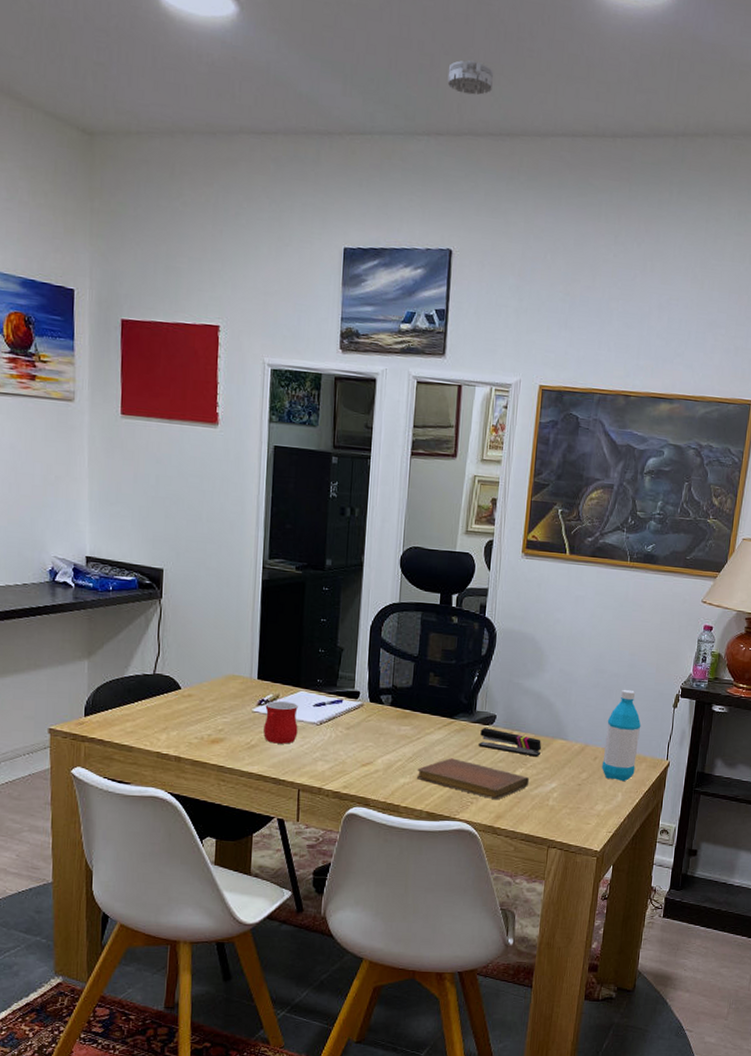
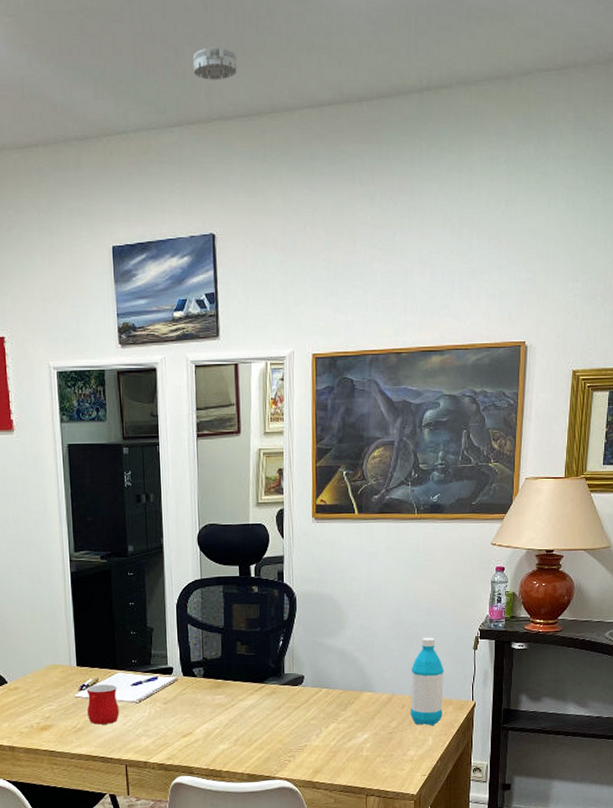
notebook: present [417,758,530,800] -> none [235,720,342,756]
stapler: present [478,728,542,757] -> none [290,688,351,711]

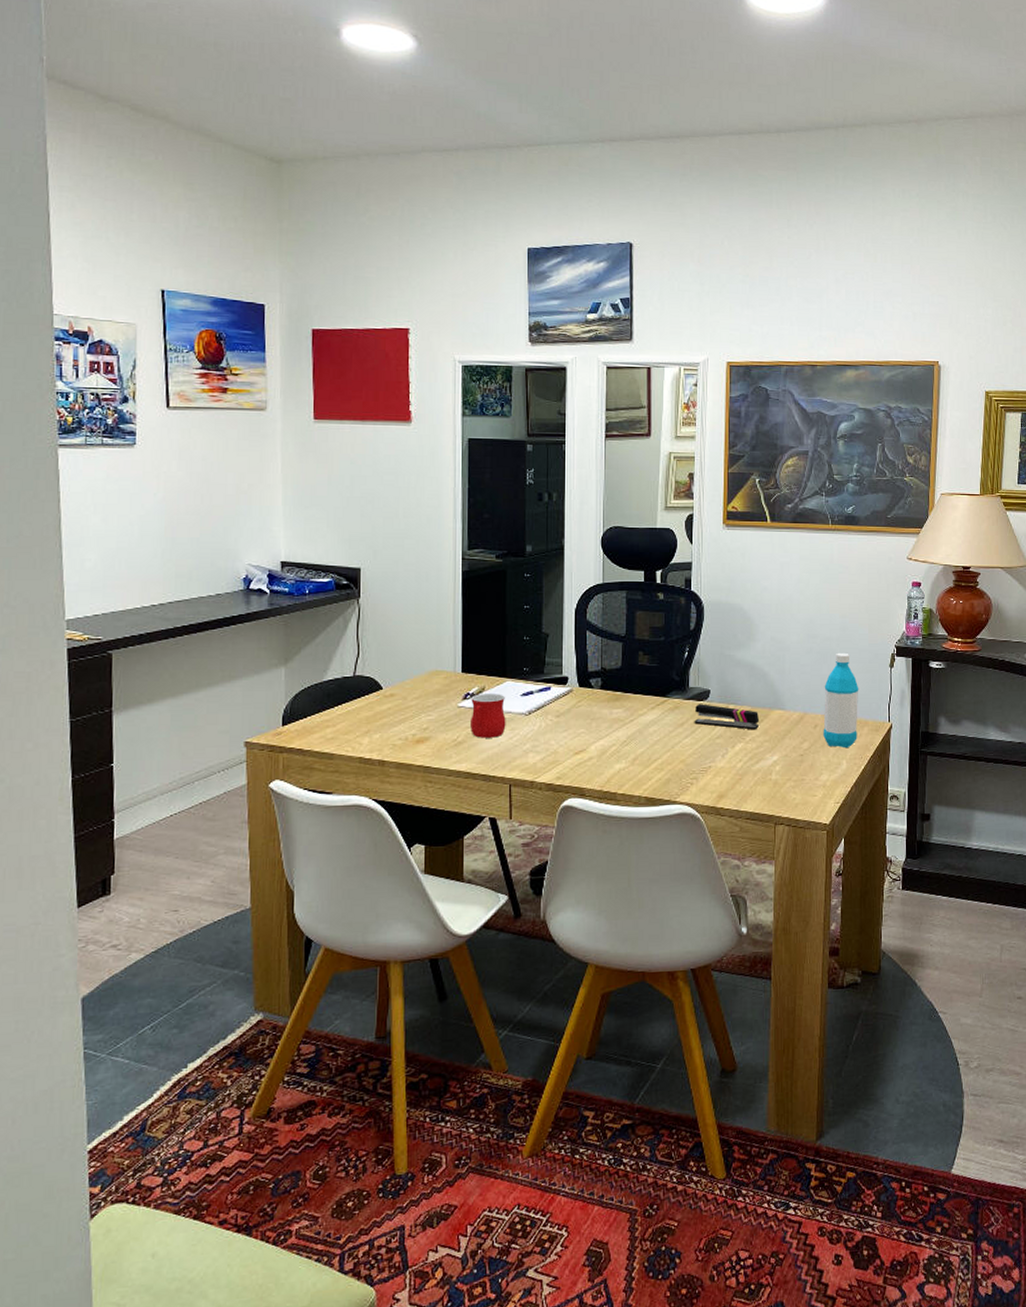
smoke detector: present [192,46,237,80] -> none [617,74,661,104]
stapler: none [290,688,351,711] -> present [694,704,760,730]

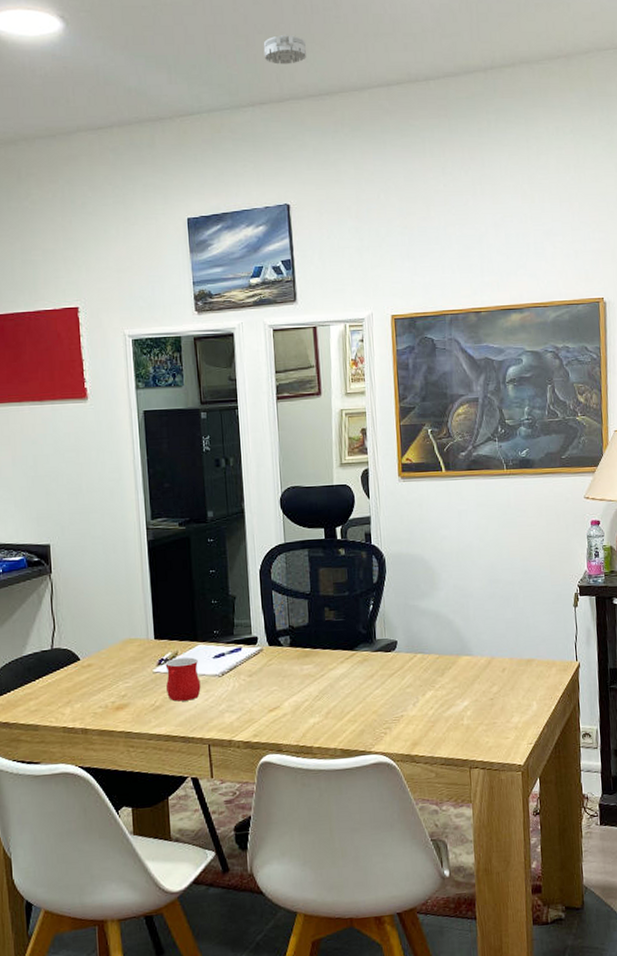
smoke detector: none [617,74,661,104] -> present [263,34,307,65]
stapler: present [694,704,760,730] -> none [383,654,448,677]
water bottle: present [823,652,859,749] -> none [509,595,546,690]

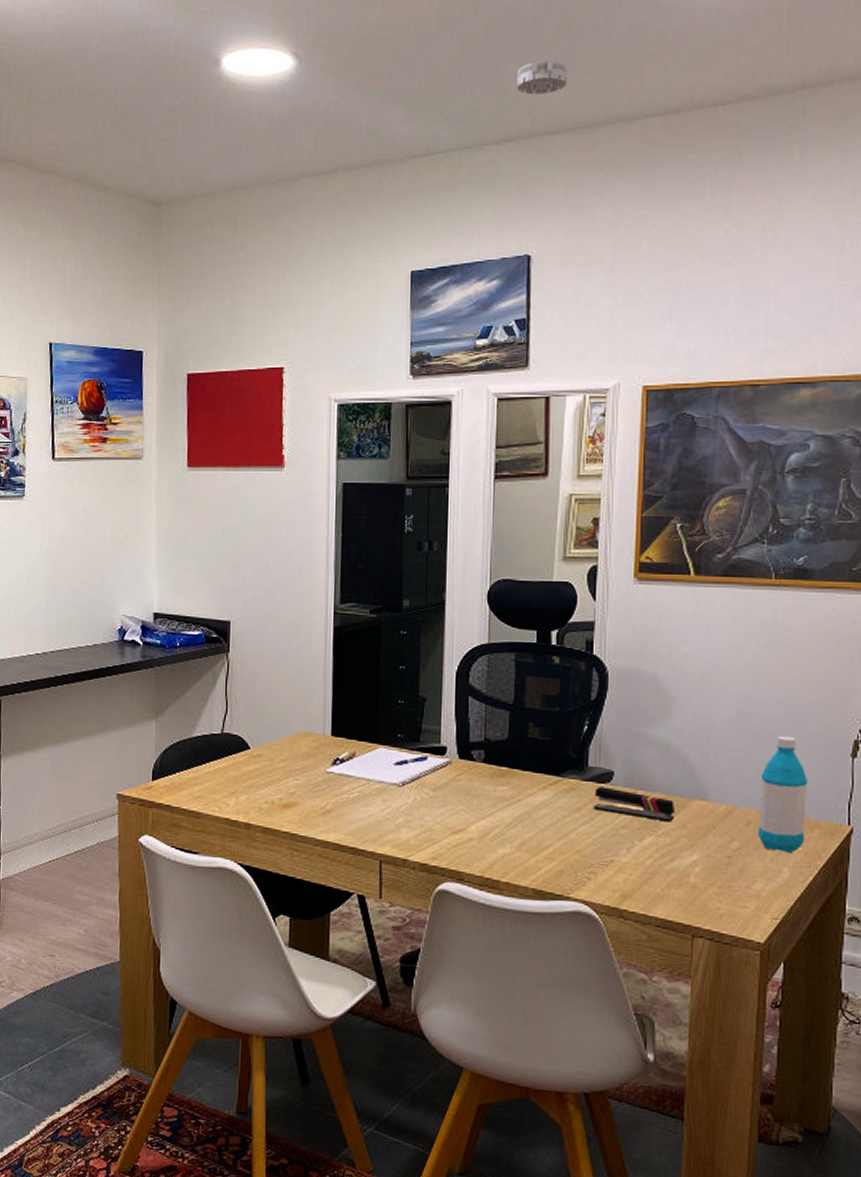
mug: present [165,657,201,702] -> none [339,760,378,809]
stapler: none [383,654,448,677] -> present [593,787,676,822]
water bottle: none [509,595,546,690] -> present [758,735,808,854]

